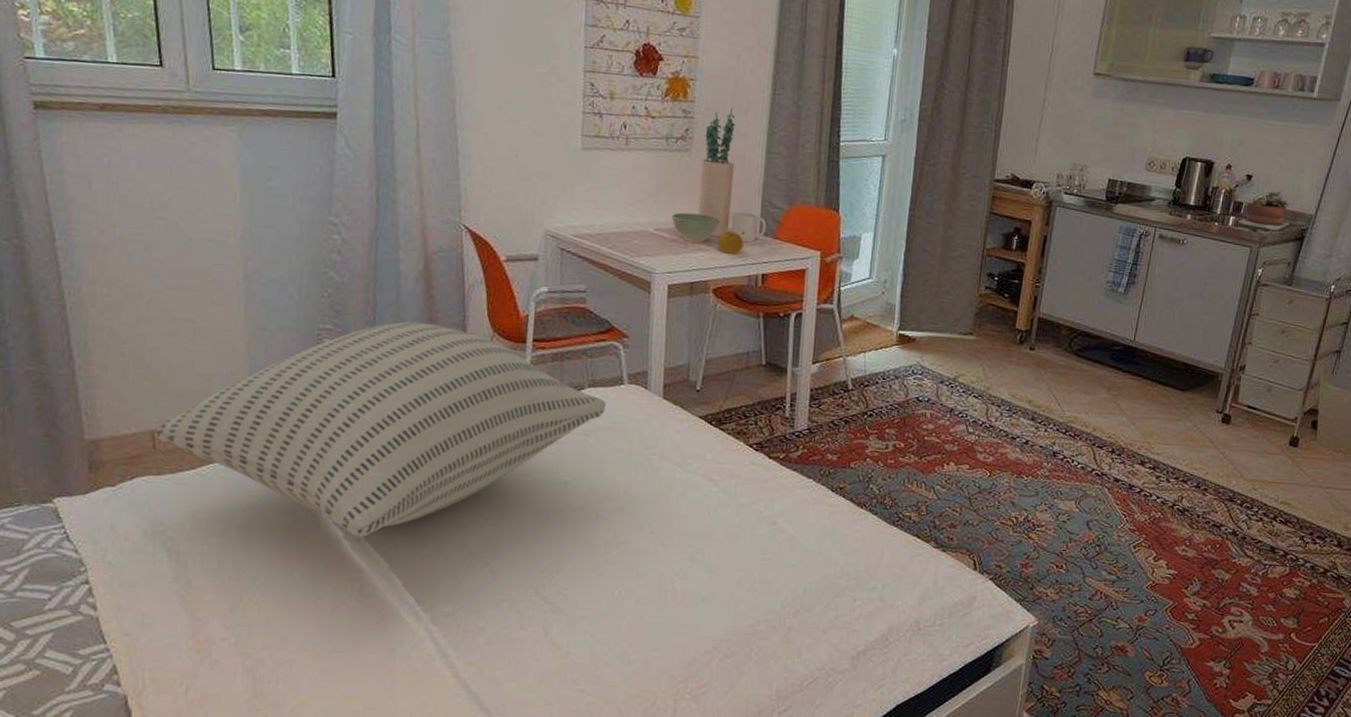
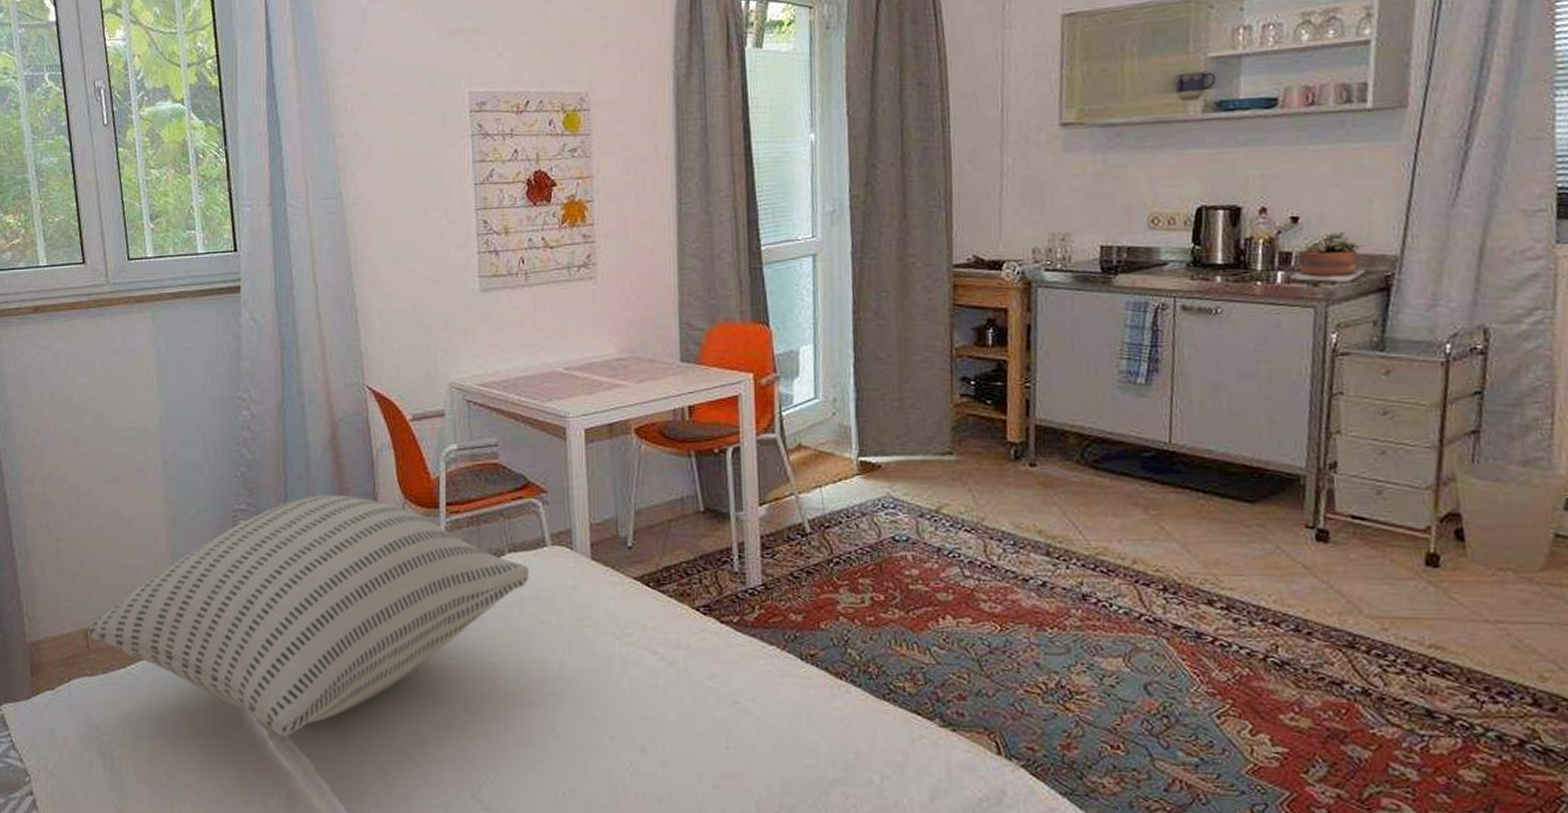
bowl: present [671,212,721,244] -> none [581,345,636,380]
vase: present [697,108,735,238] -> none [607,226,646,370]
fruit: present [717,231,744,254] -> none [634,362,664,387]
mug: present [731,211,767,243] -> none [647,338,688,372]

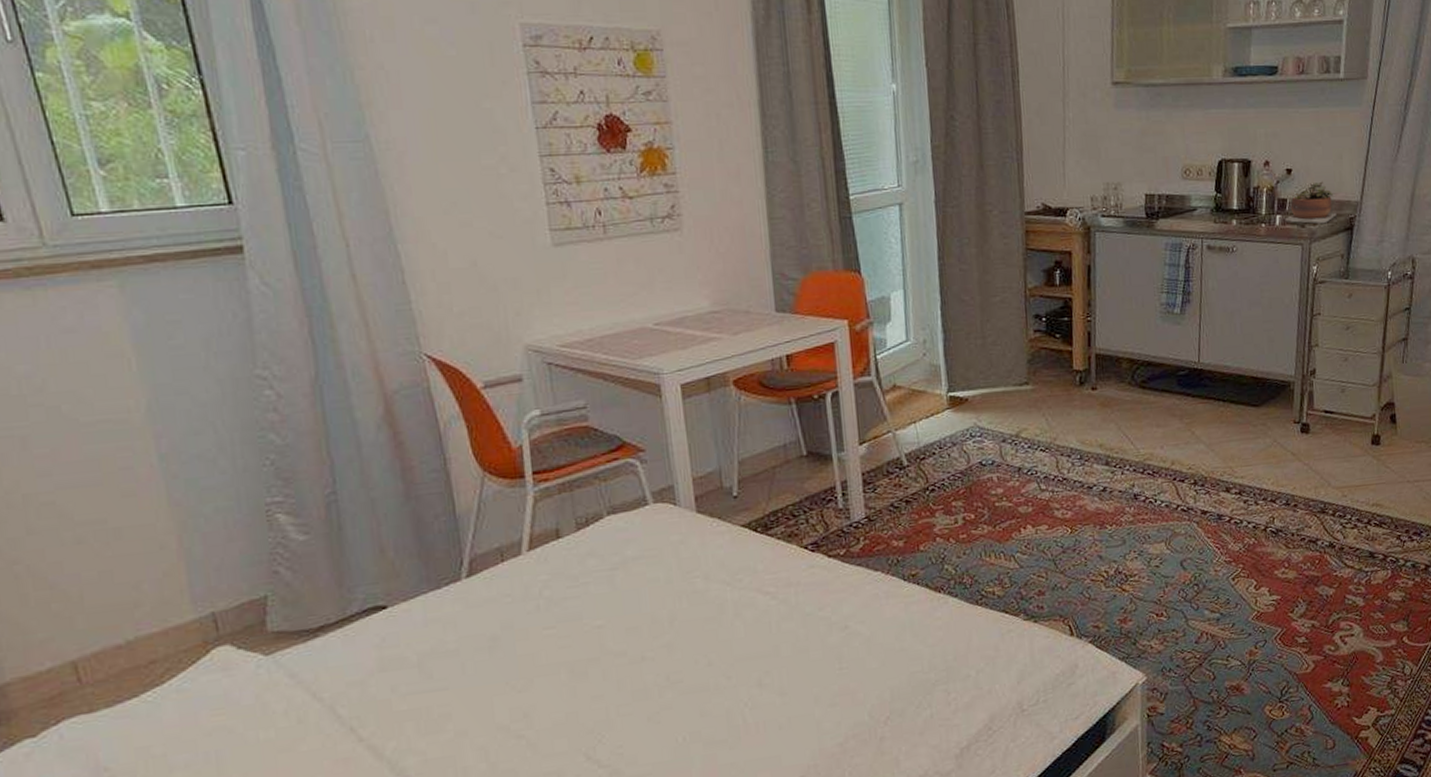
pillow: present [88,495,530,737] -> none [76,474,632,738]
cup: present [1174,70,1216,102] -> none [1202,39,1233,67]

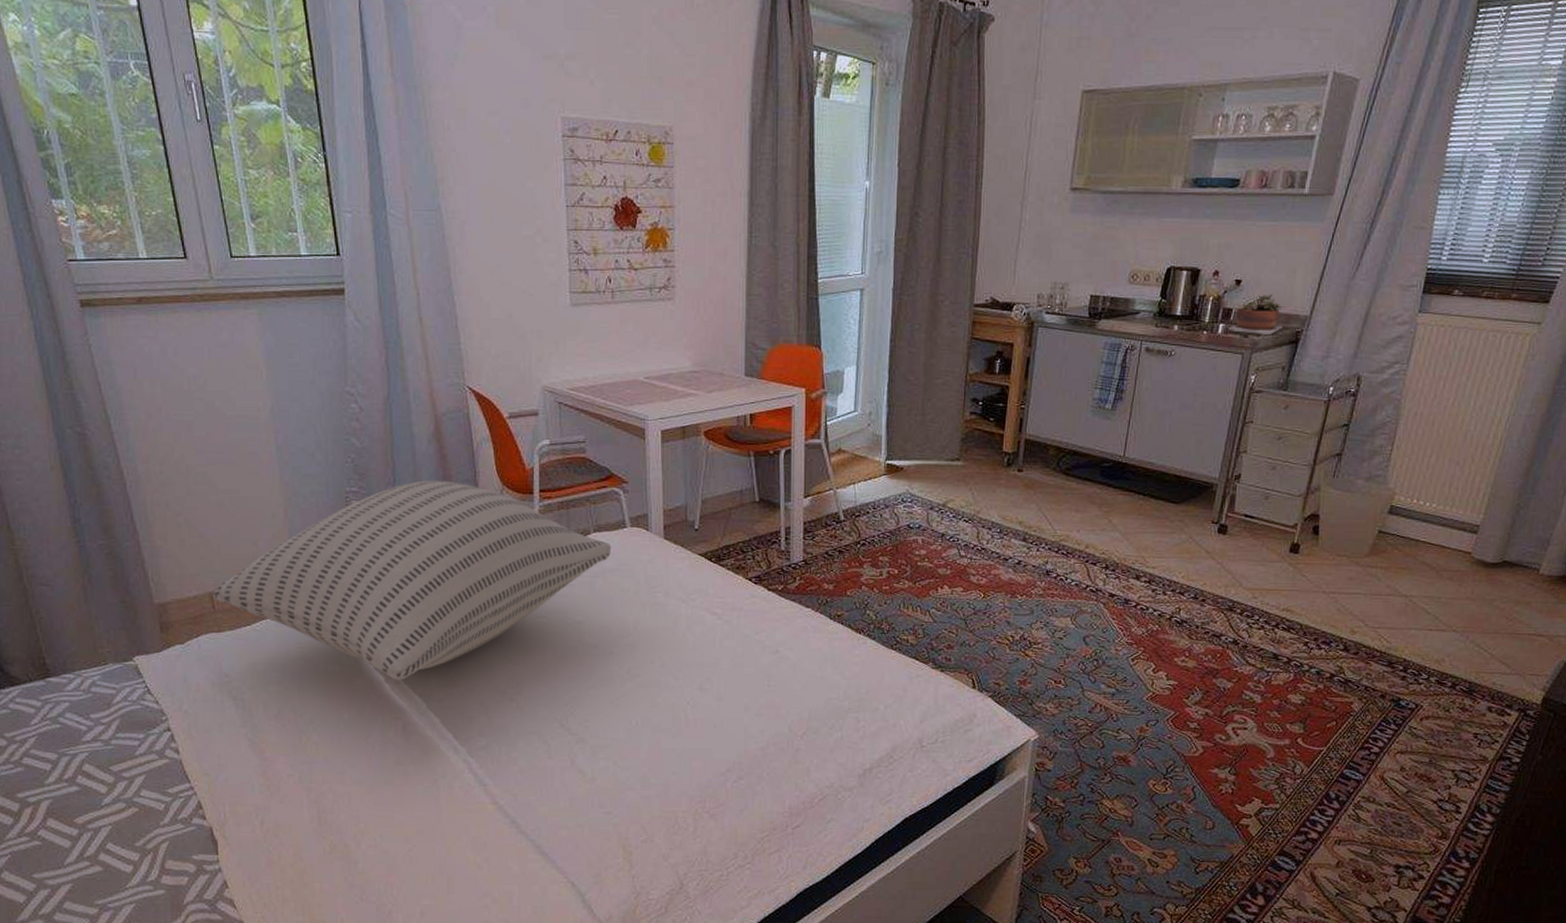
pillow: none [76,474,632,738] -> present [213,480,612,681]

